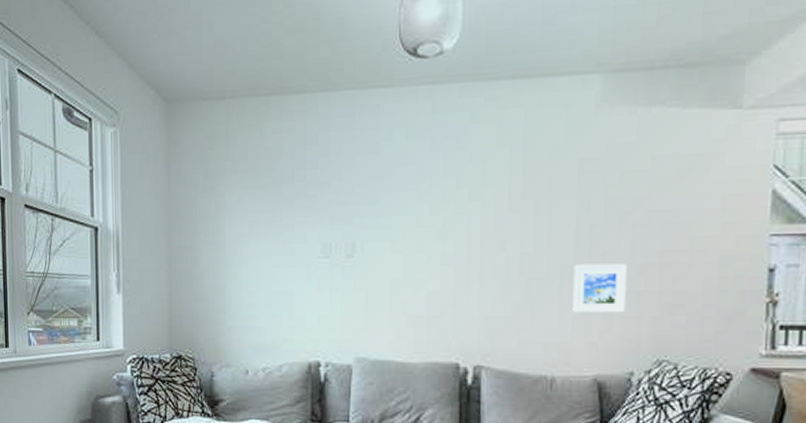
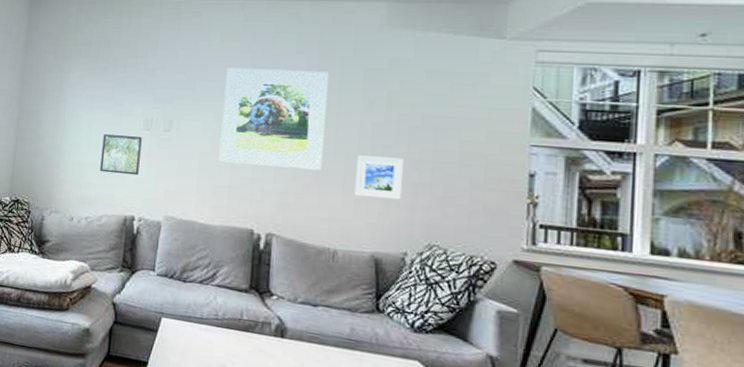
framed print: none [274,267,321,313] -> present [100,134,142,176]
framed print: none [413,167,538,288] -> present [219,67,330,171]

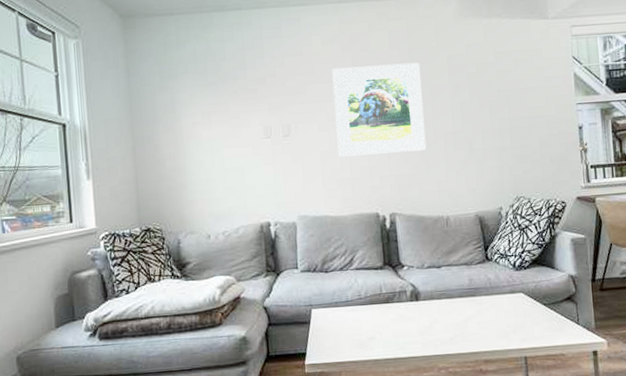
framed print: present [100,134,142,176] -> none [225,146,267,186]
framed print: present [354,155,404,200] -> none [453,129,491,167]

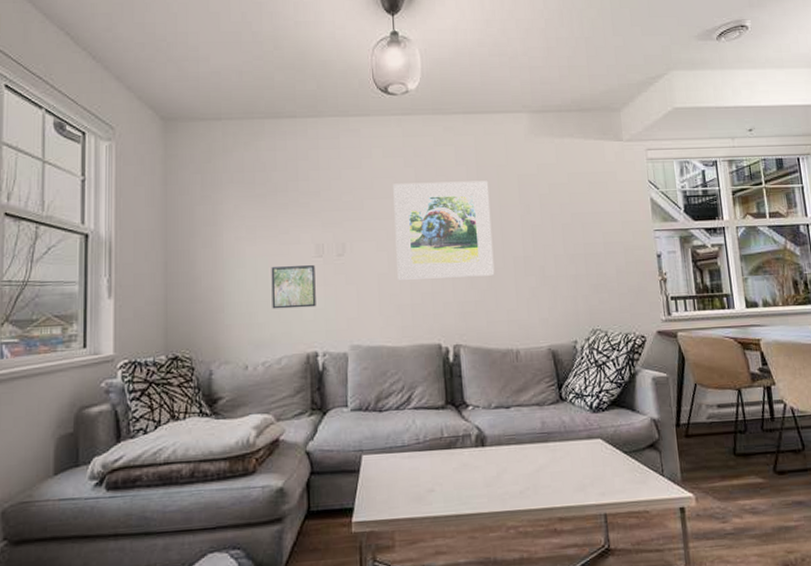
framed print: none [225,146,267,186] -> present [271,265,316,309]

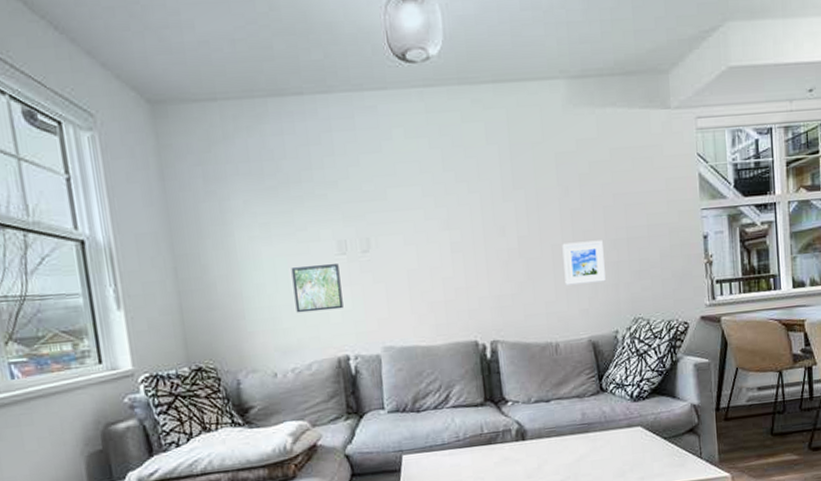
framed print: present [393,180,495,280] -> none [418,160,532,276]
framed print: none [523,254,565,295] -> present [562,240,606,285]

